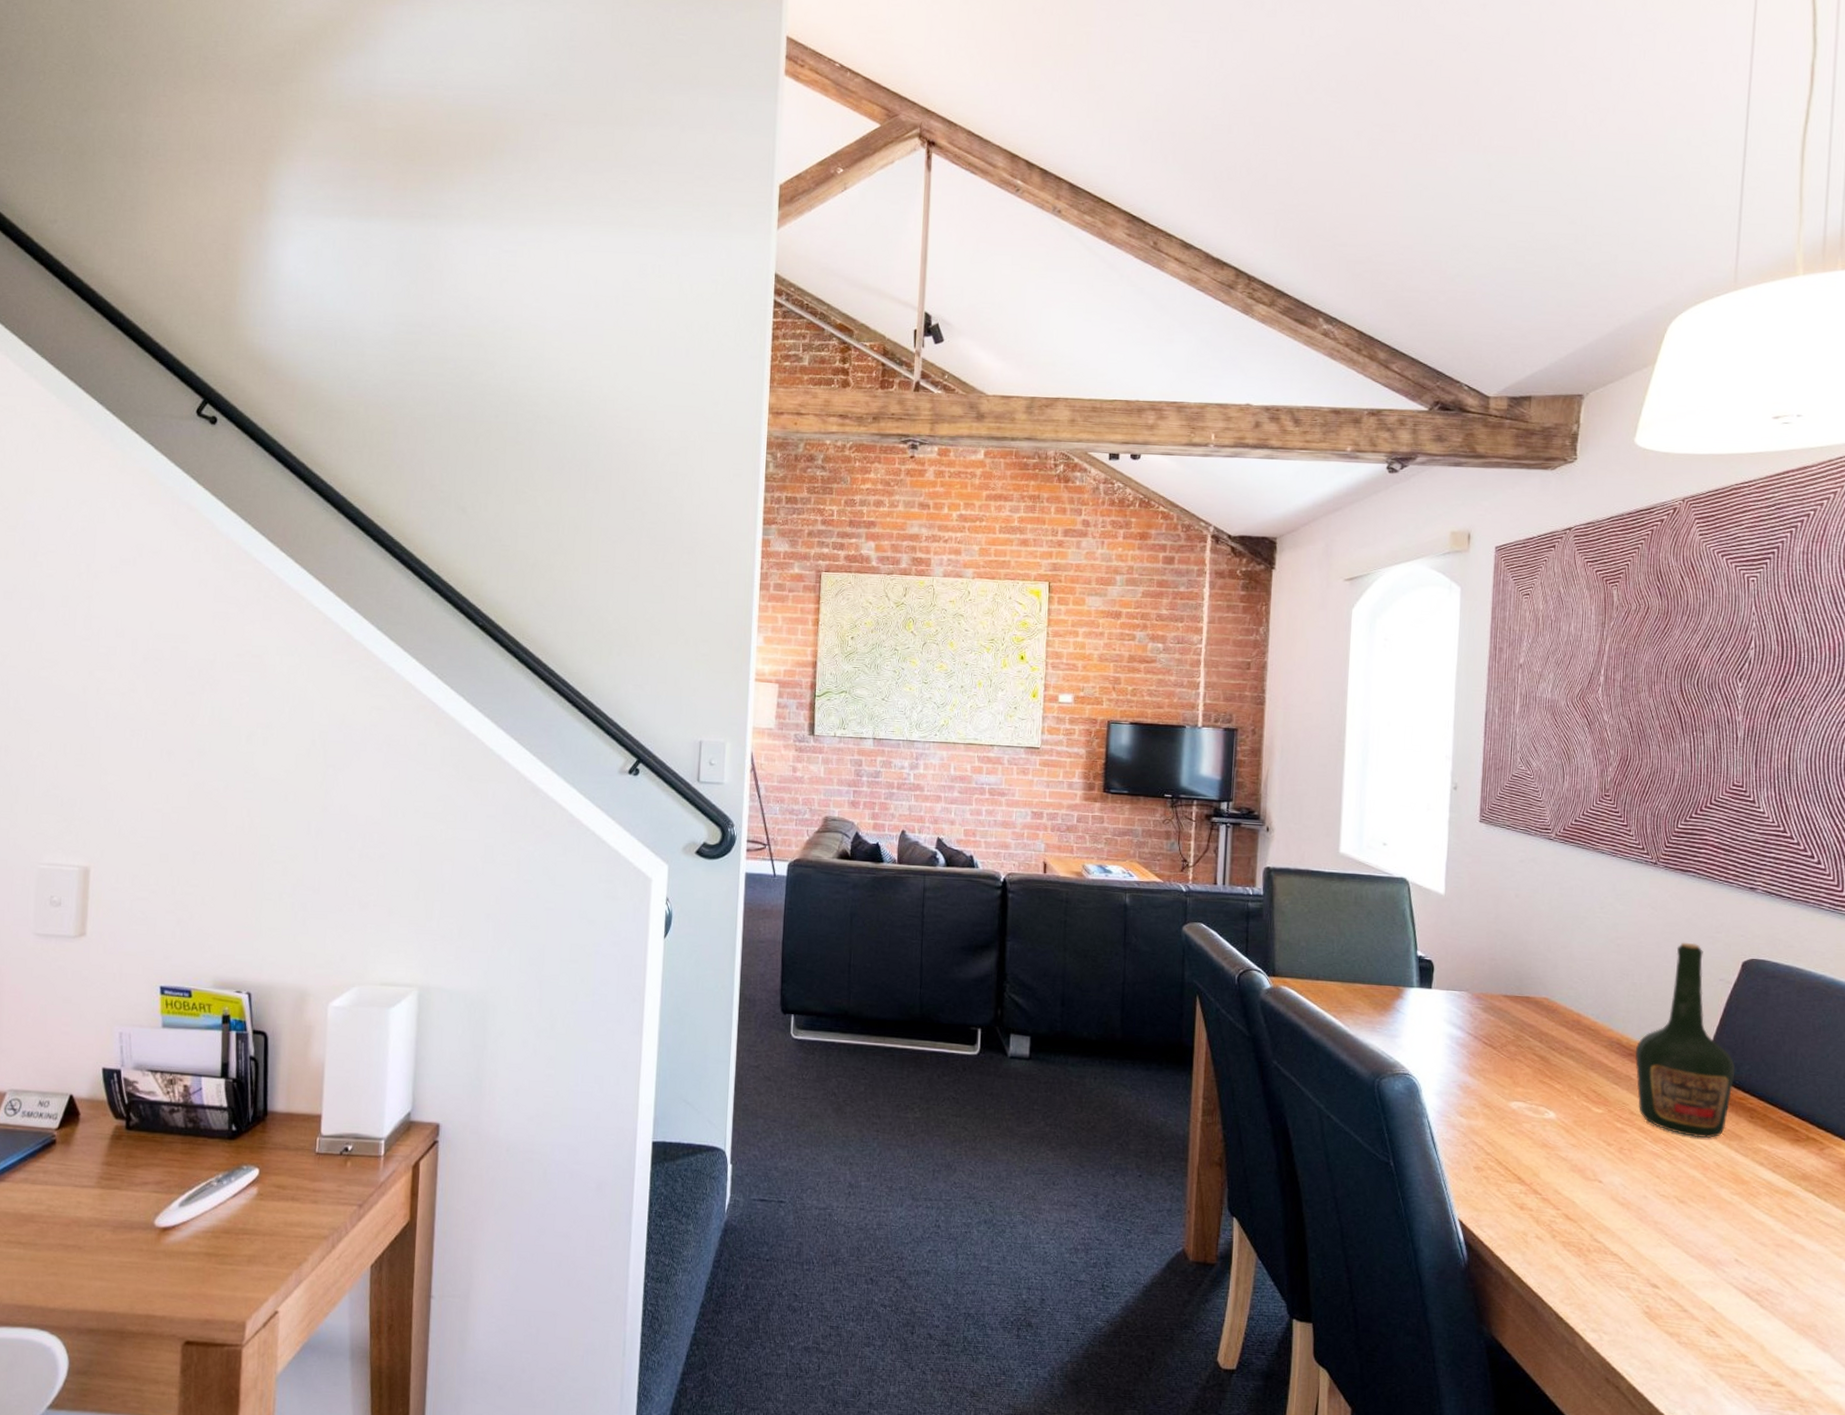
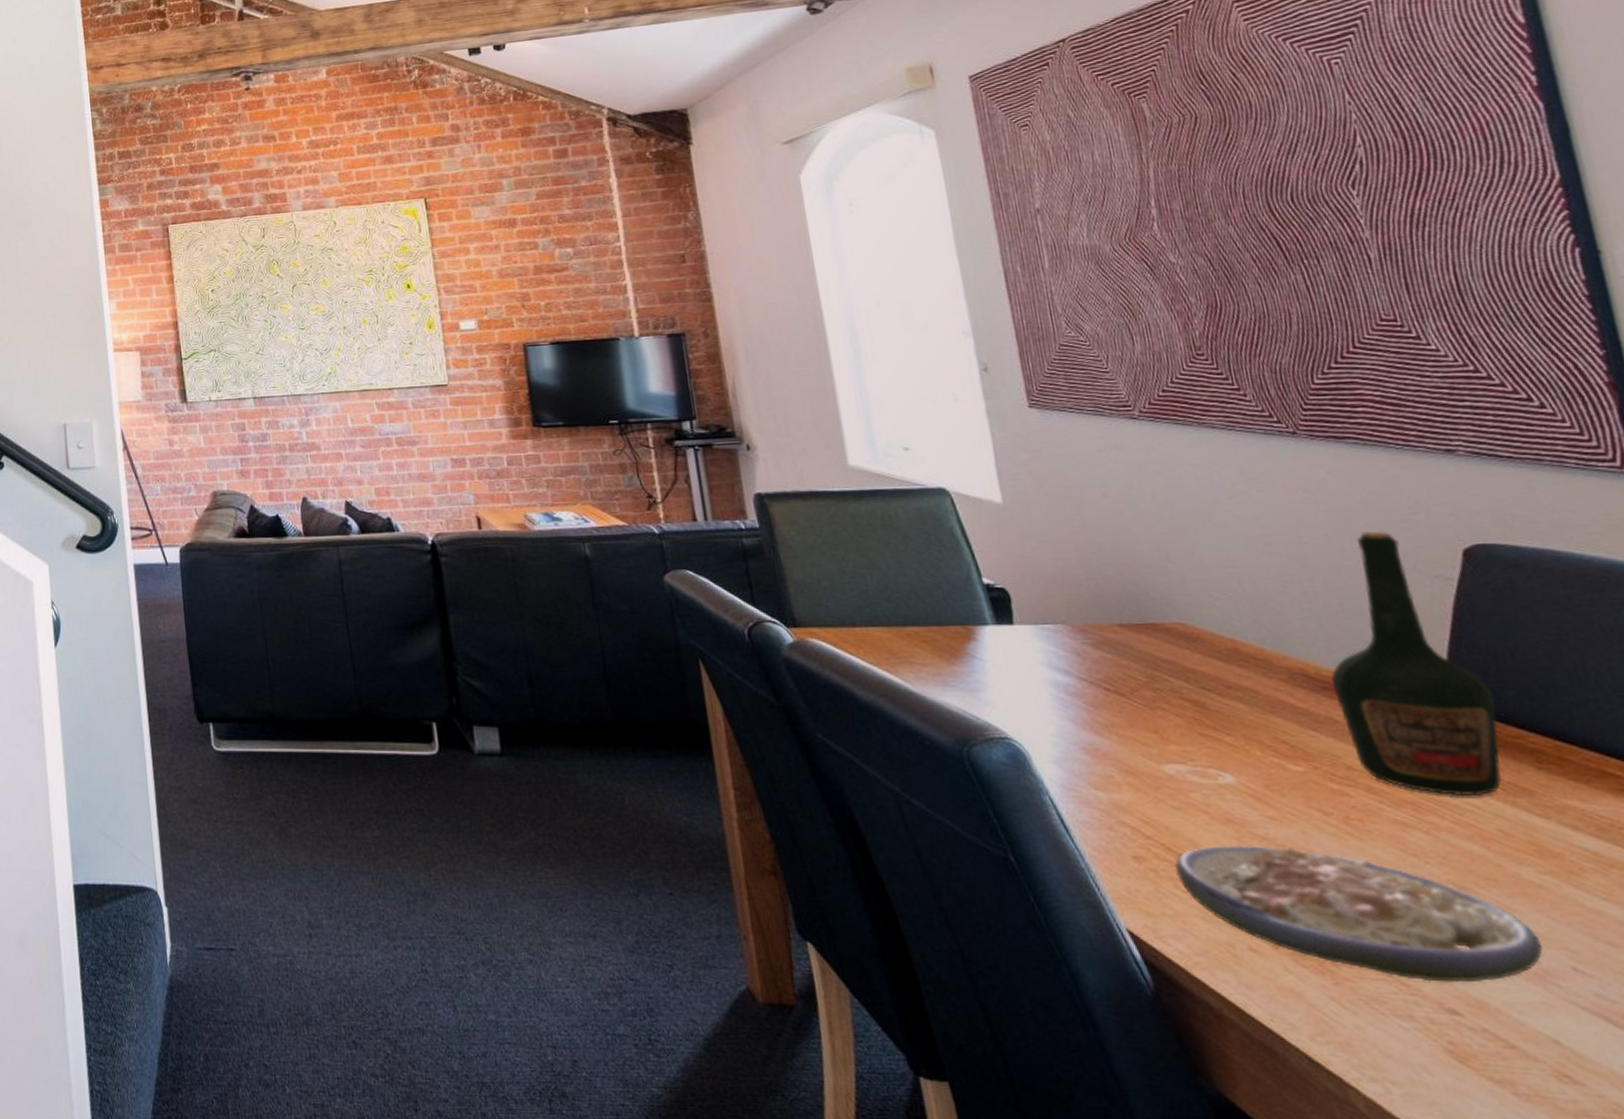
soup: none [1500,1162,1721,1267] -> present [1174,844,1543,983]

